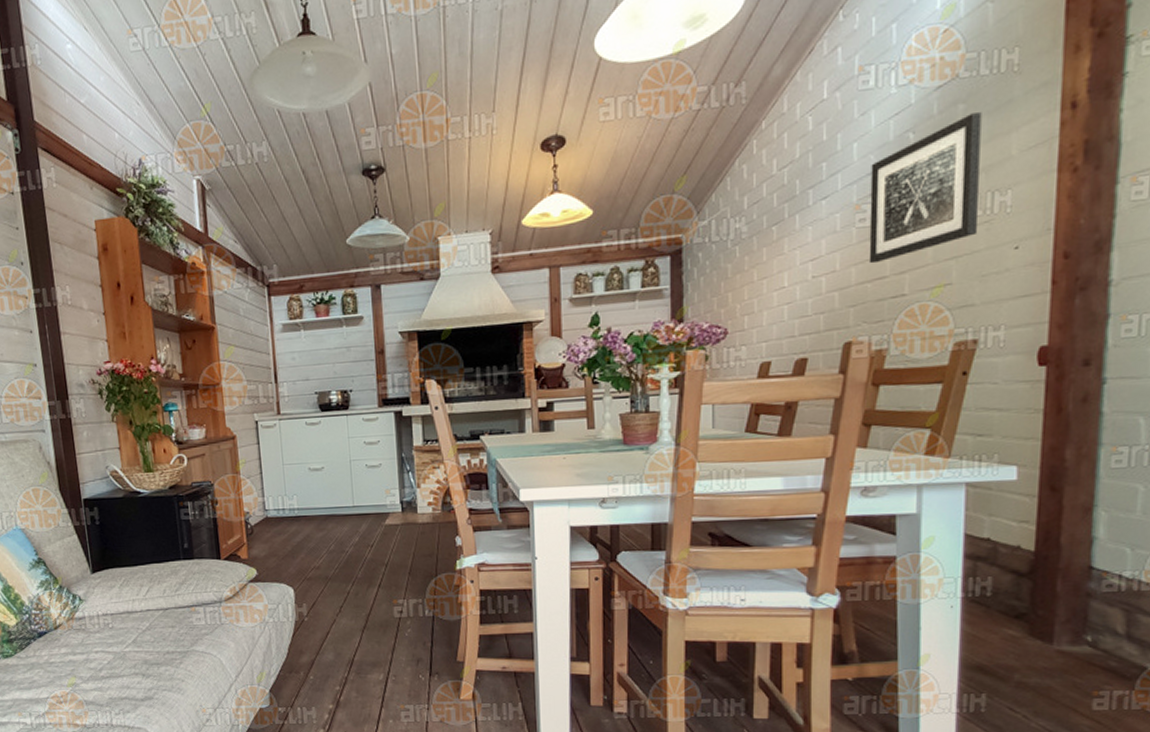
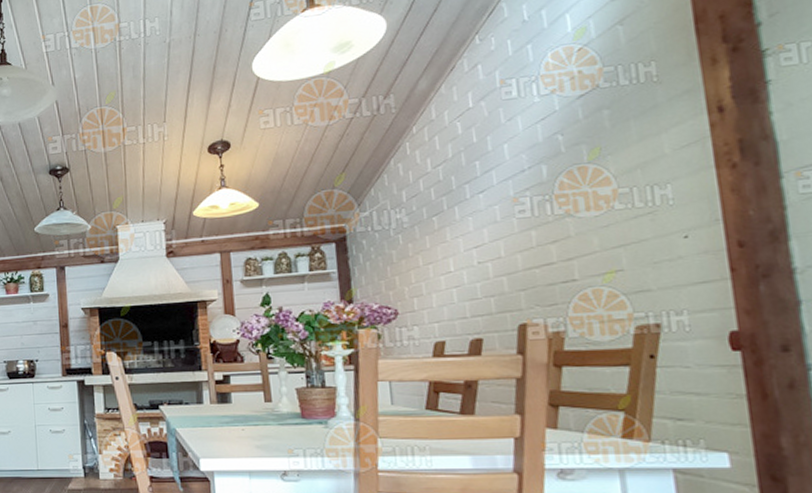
wall art: present [868,112,982,264] -> none [524,117,643,251]

